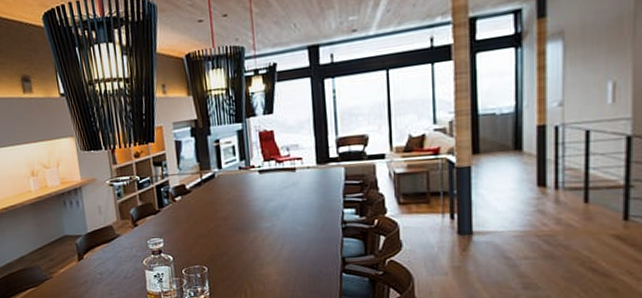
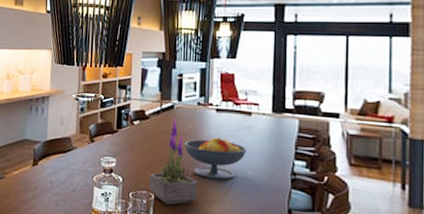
potted plant: none [200,187,251,275] -> present [149,117,198,205]
fruit bowl: none [230,198,296,242] -> present [184,136,248,180]

